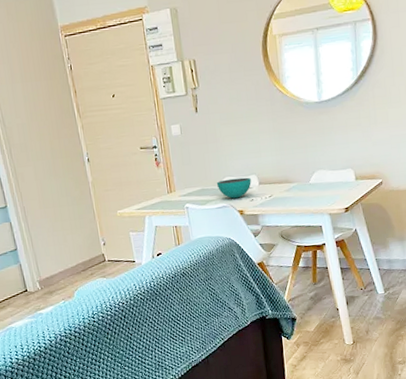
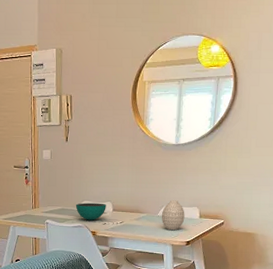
vase: none [314,163,340,198] -> present [162,199,185,231]

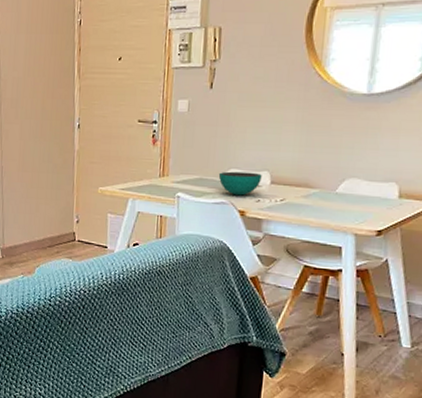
vase: present [162,199,185,231] -> none [341,170,377,215]

